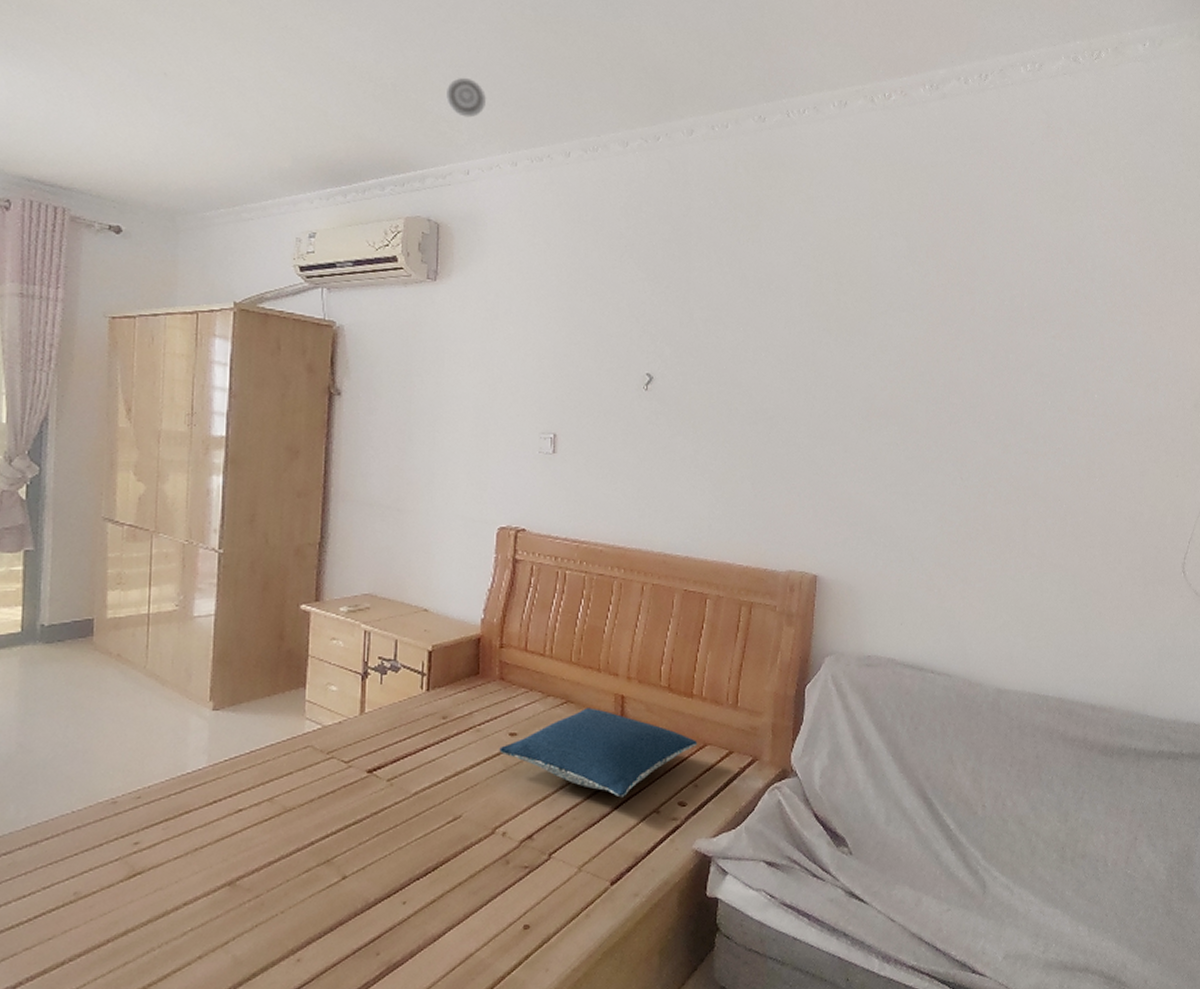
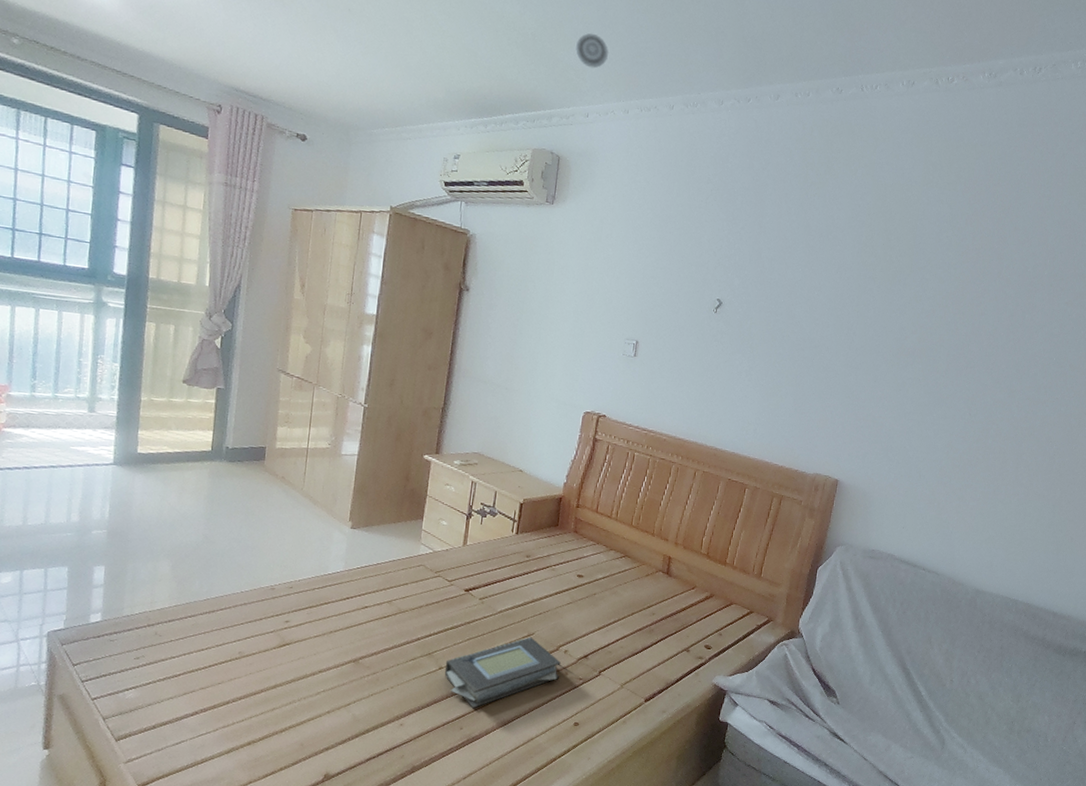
book: none [349,821,500,925] -> present [444,636,561,708]
pillow: present [499,707,698,798] -> none [568,562,726,636]

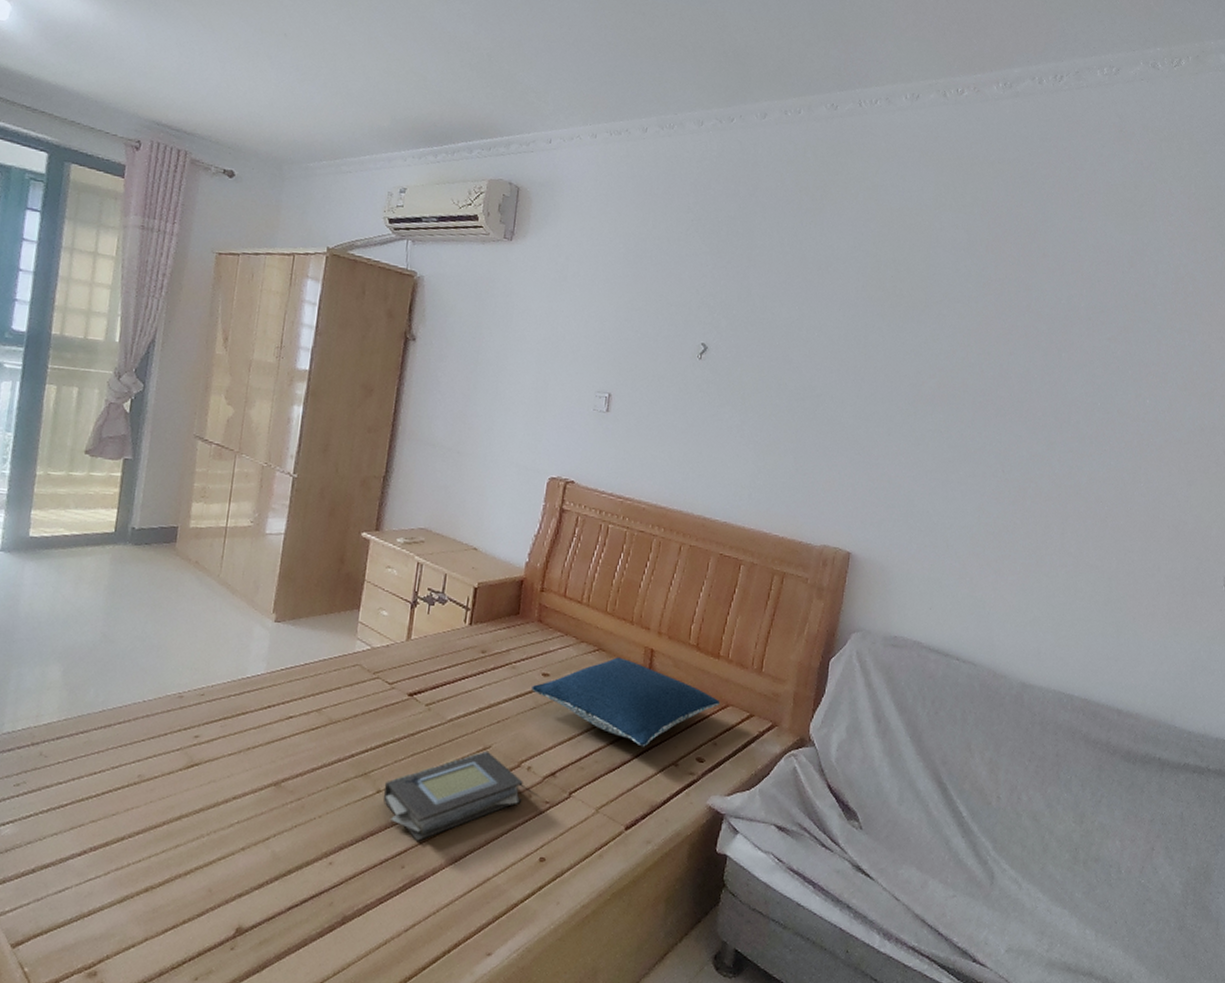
pillow: none [568,562,726,636] -> present [531,657,721,747]
smoke detector: present [575,33,609,69] -> none [536,51,574,90]

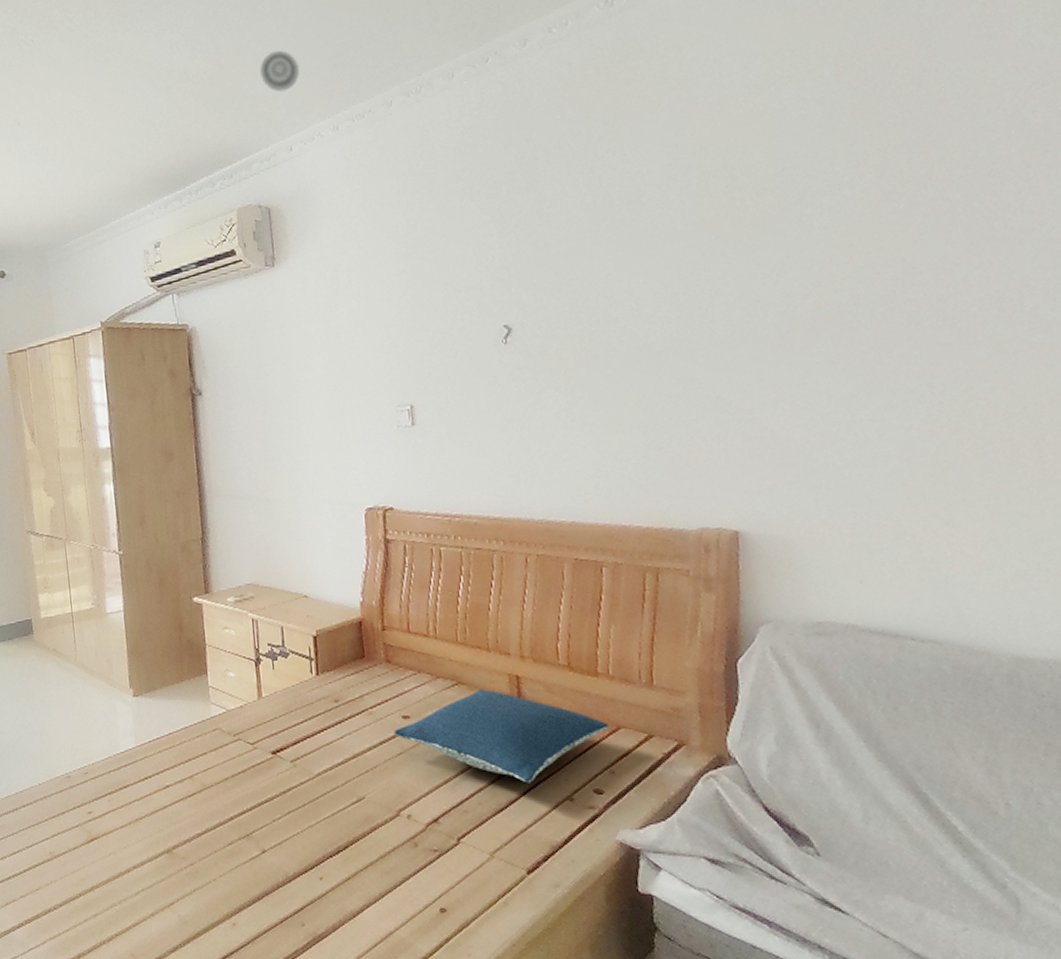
book: present [382,750,523,841] -> none [267,802,409,898]
smoke detector: none [536,51,574,90] -> present [260,50,300,92]

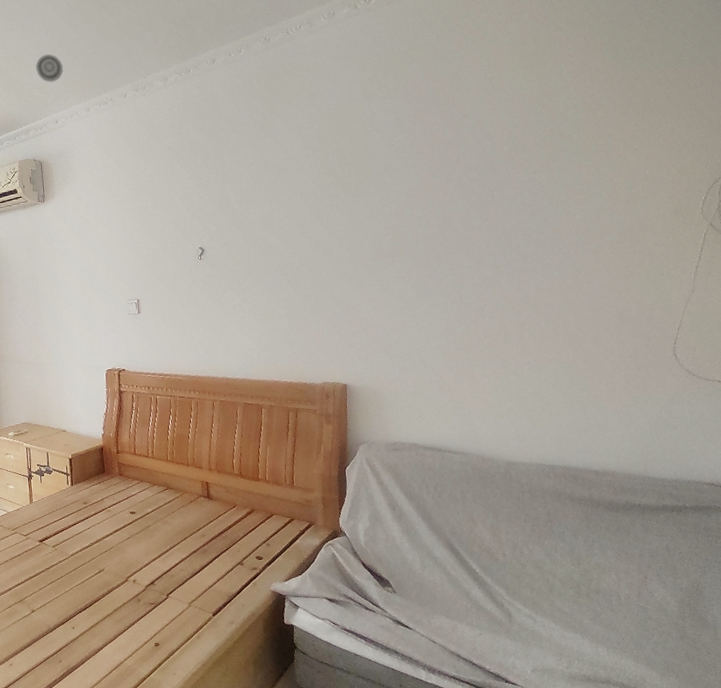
pillow: present [394,689,610,783] -> none [124,492,267,555]

